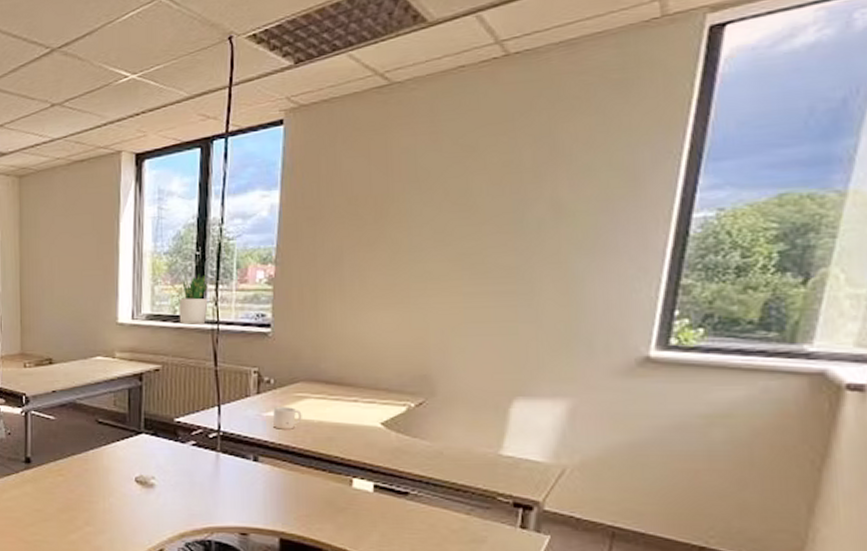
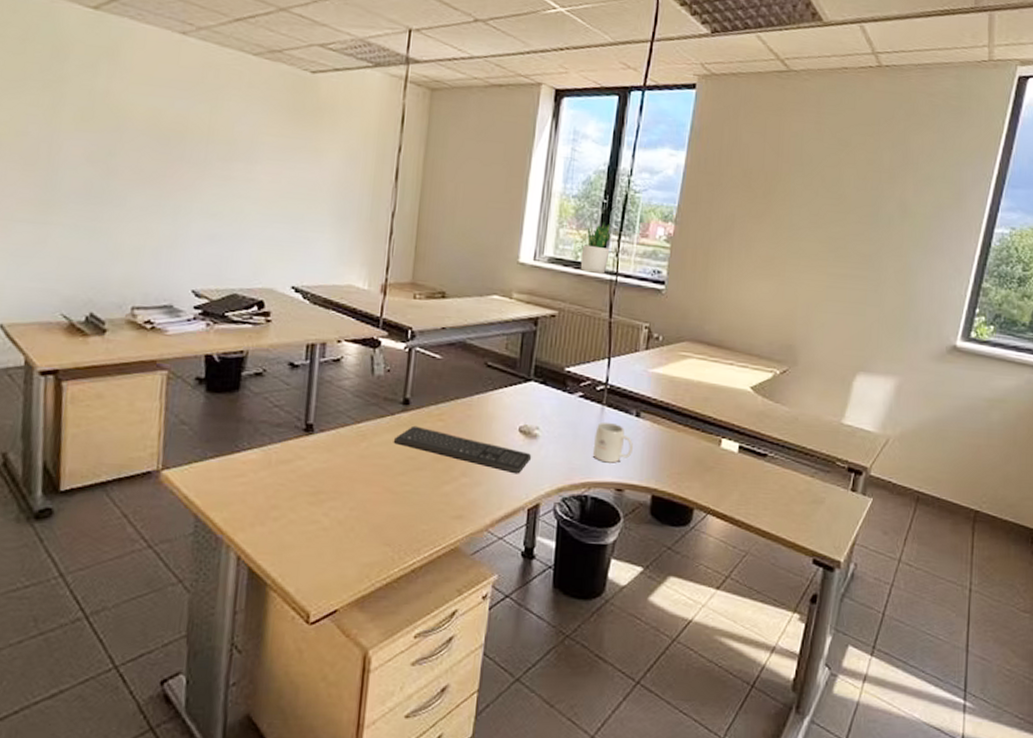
computer keyboard: none [21,481,151,522] -> present [394,425,532,474]
mug: none [211,468,254,508] -> present [592,421,633,463]
mug: present [273,406,302,429] -> none [658,363,684,387]

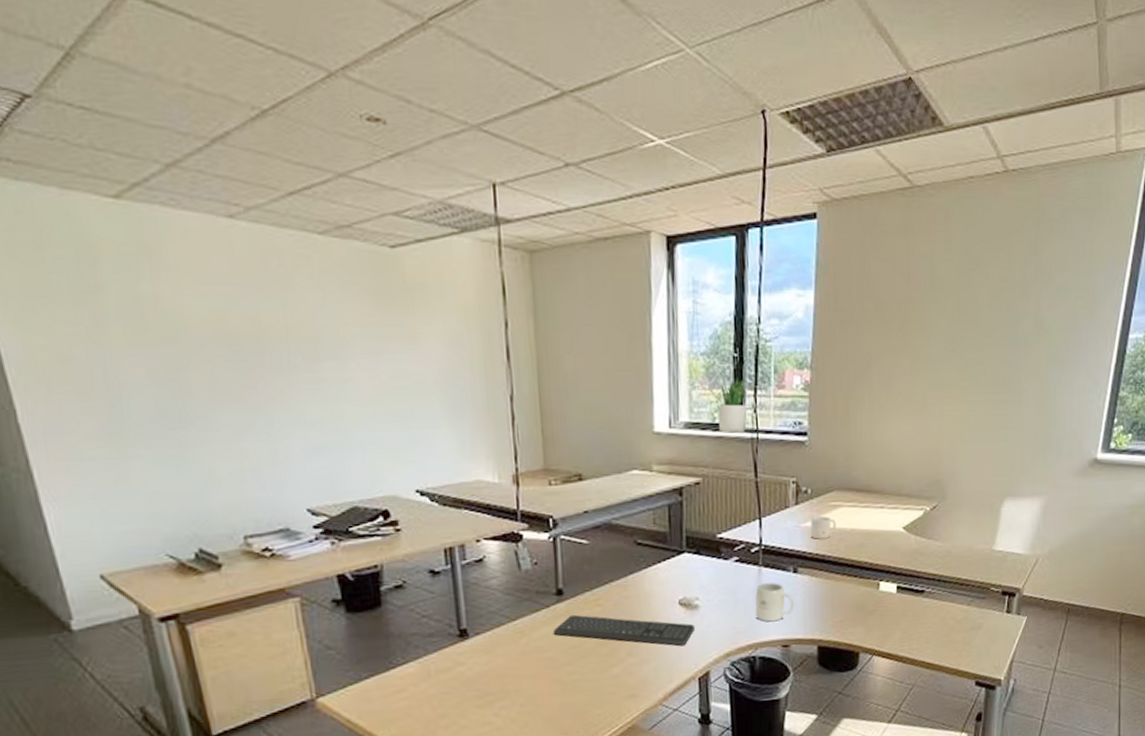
mug: none [658,363,684,387] -> present [810,515,836,539]

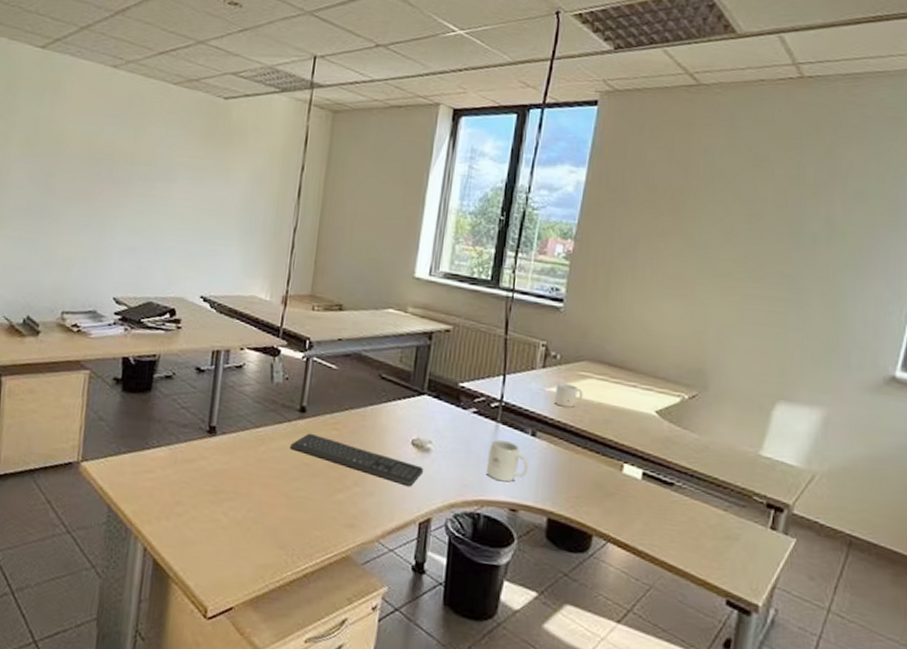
planter: present [718,377,747,433] -> none [475,238,508,290]

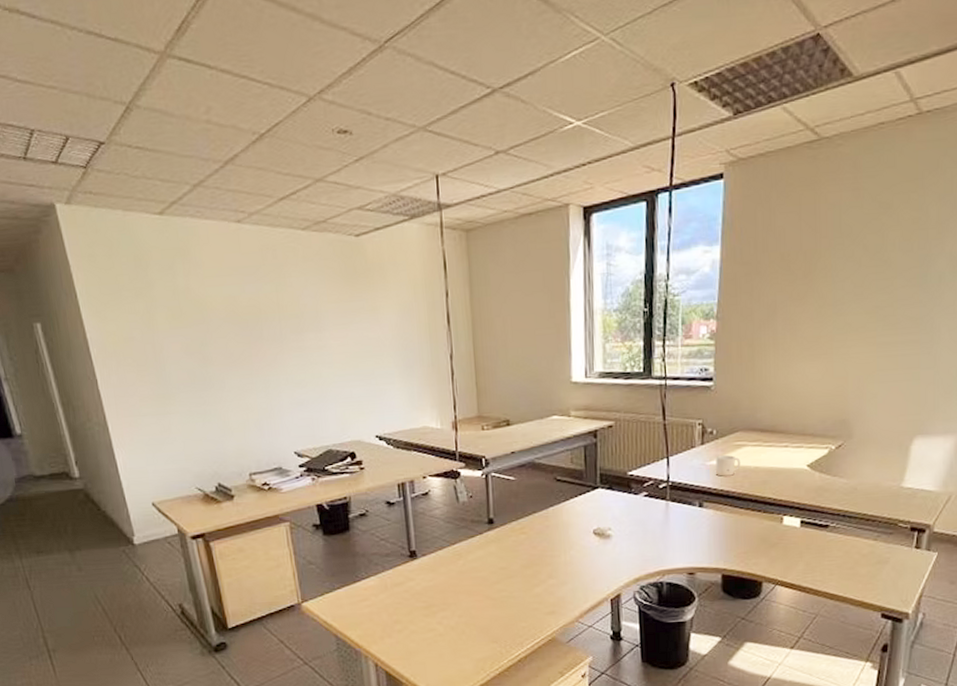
computer keyboard: present [291,433,424,487] -> none [486,540,608,571]
mug: present [486,439,528,483] -> none [662,515,699,552]

